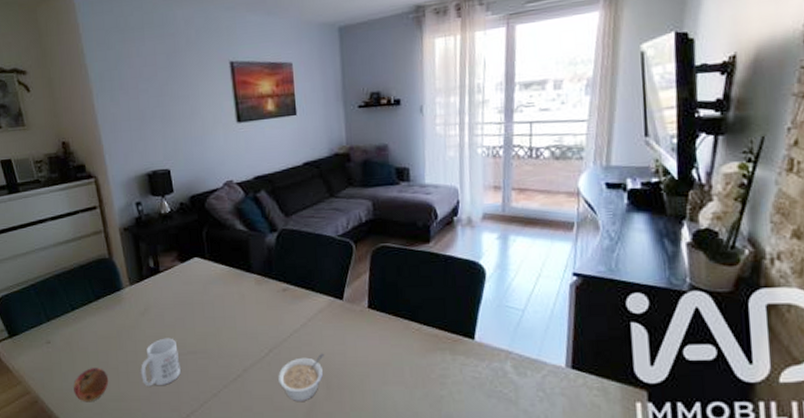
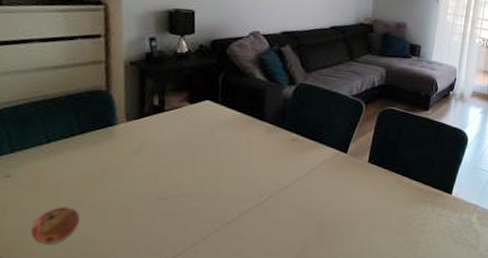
mug: present [141,338,181,386] -> none [121,178,171,229]
legume: present [278,353,324,401] -> none [273,201,322,245]

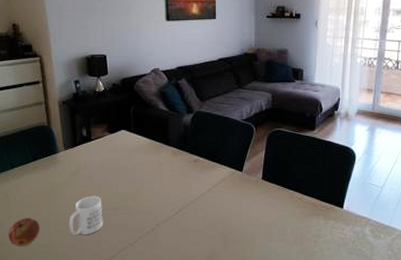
mug: none [121,178,171,229] -> present [69,195,103,235]

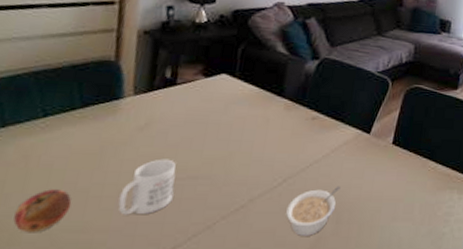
legume: none [185,214,224,252] -> present [286,186,341,236]

